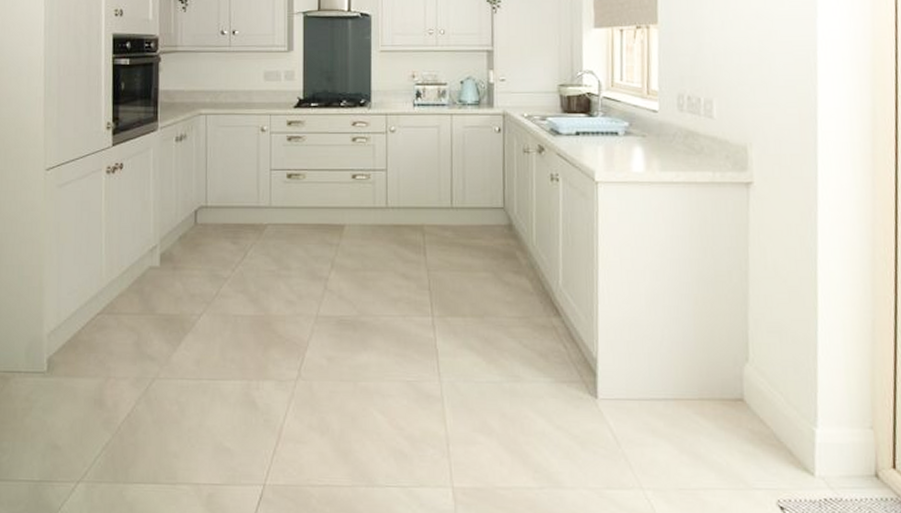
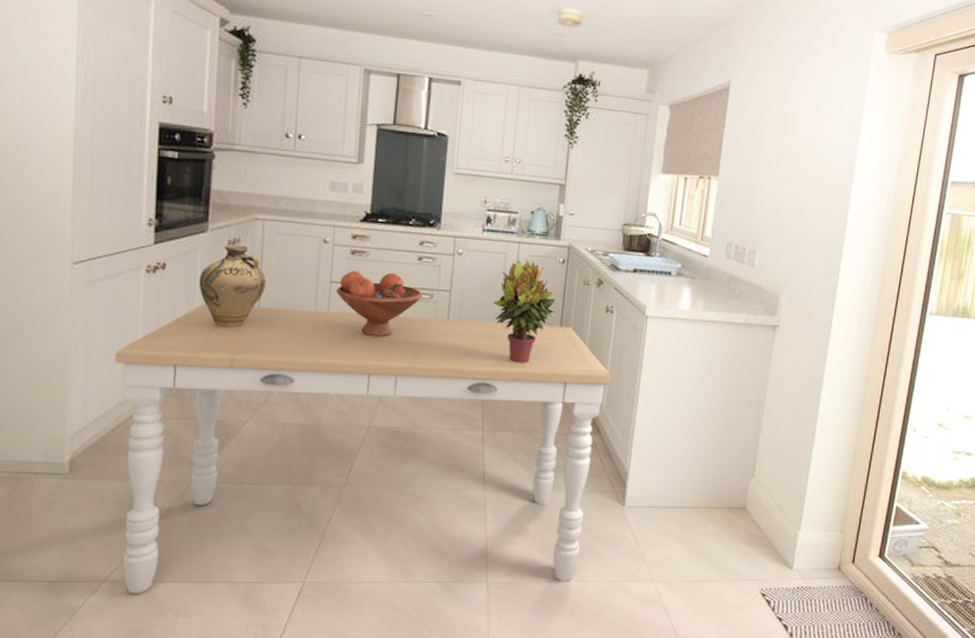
dining table: none [82,199,565,496] -> present [114,303,611,594]
jug: none [152,140,211,221] -> present [198,244,266,328]
fruit bowl: none [276,155,359,222] -> present [336,271,423,338]
potted plant: none [431,131,496,241] -> present [493,259,556,363]

